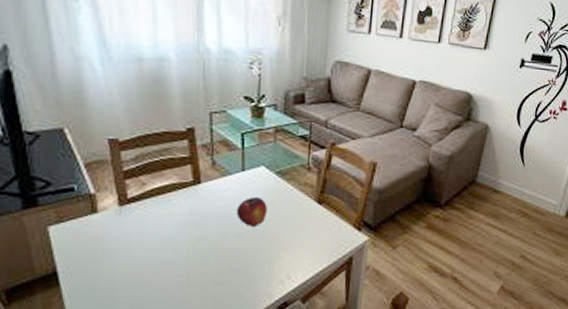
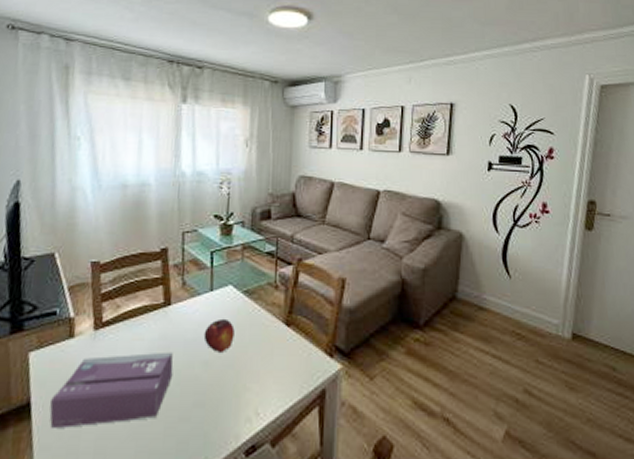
tissue box: none [79,226,206,295] -> present [49,352,174,429]

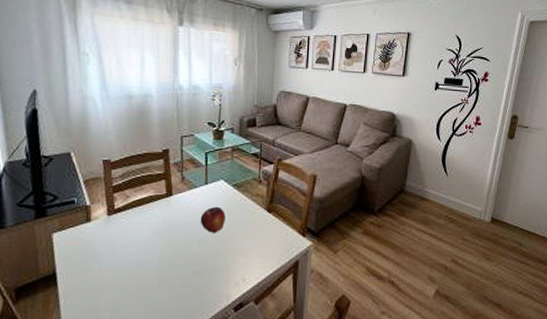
tissue box: present [49,352,174,429] -> none [73,232,175,294]

